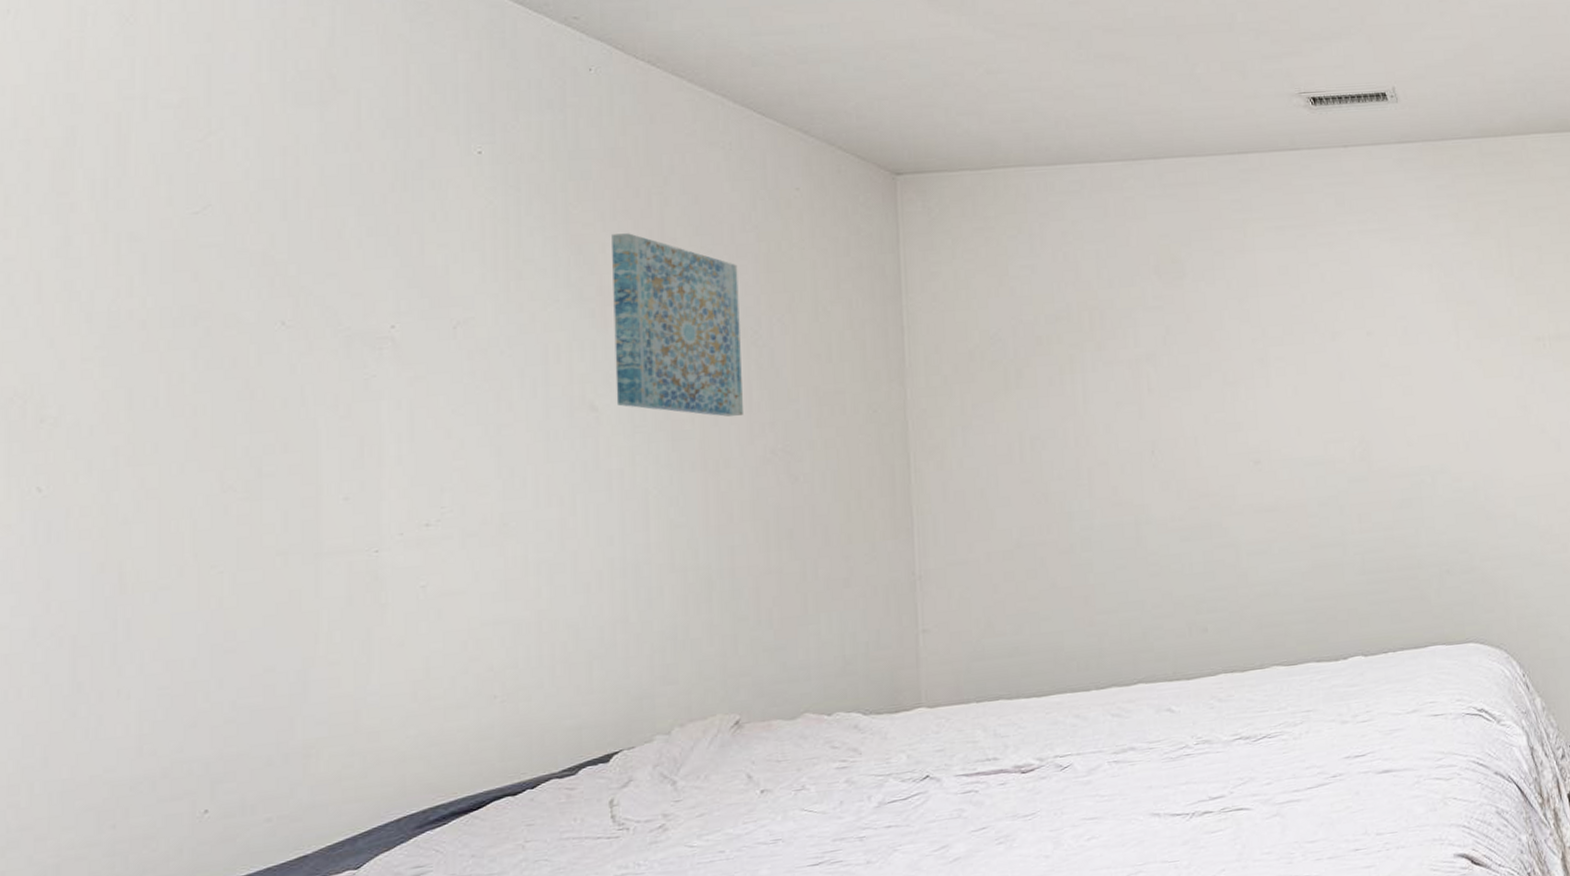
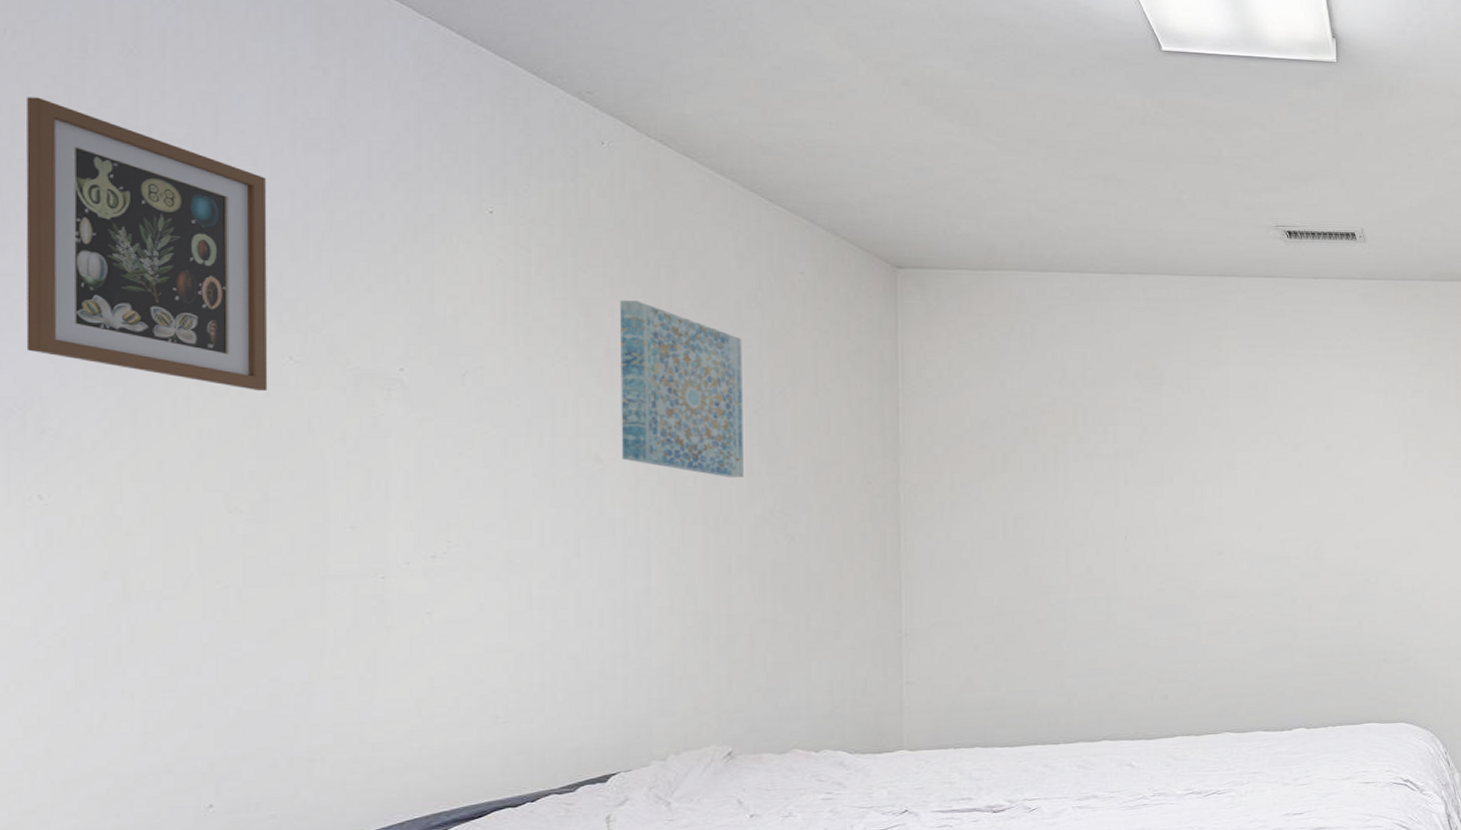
picture frame: none [26,75,261,361] -> present [26,97,268,391]

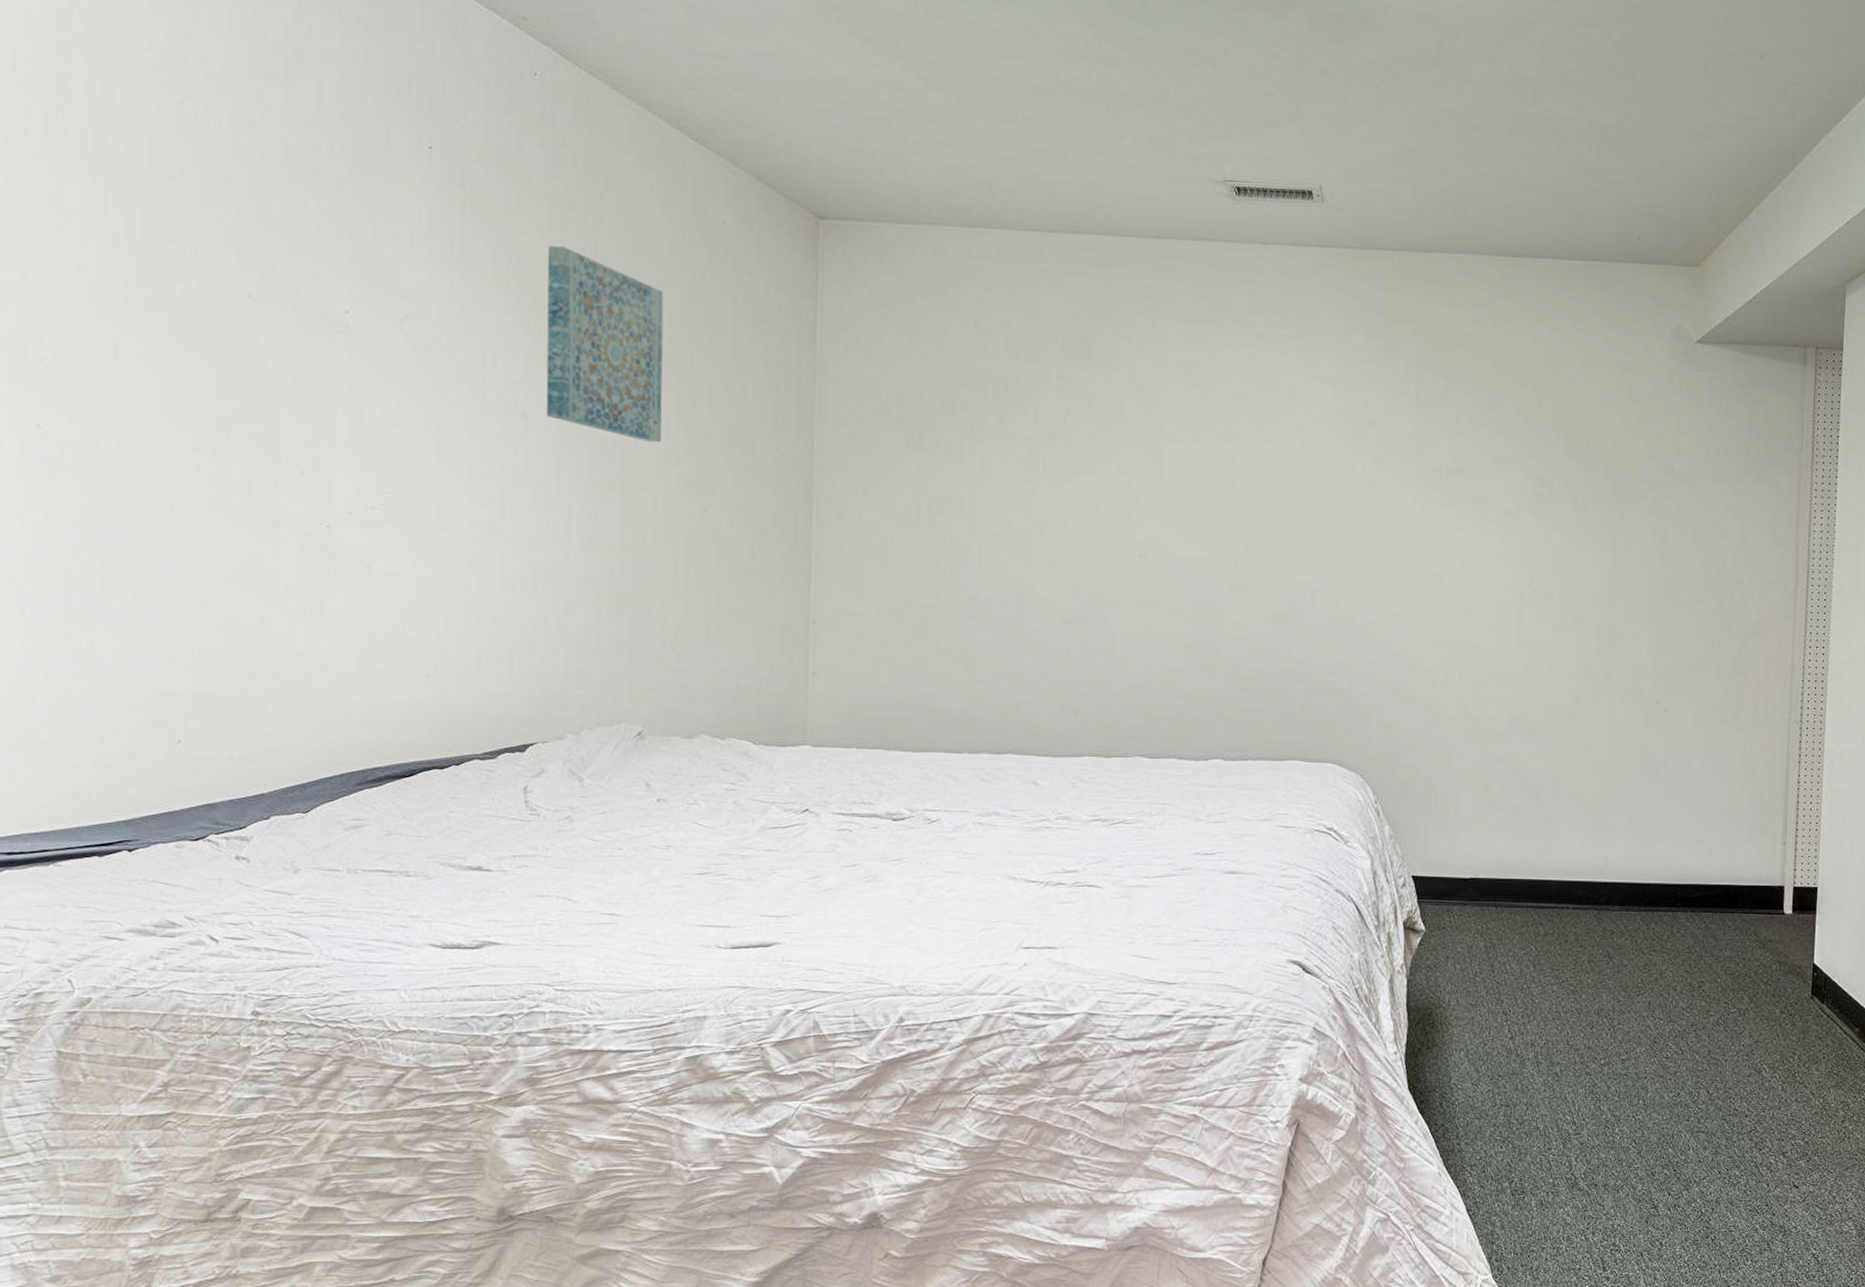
picture frame: present [26,97,268,391] -> none [25,21,230,329]

